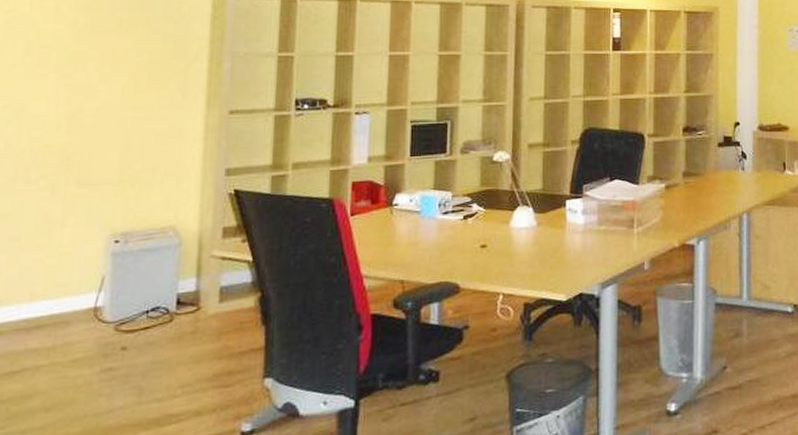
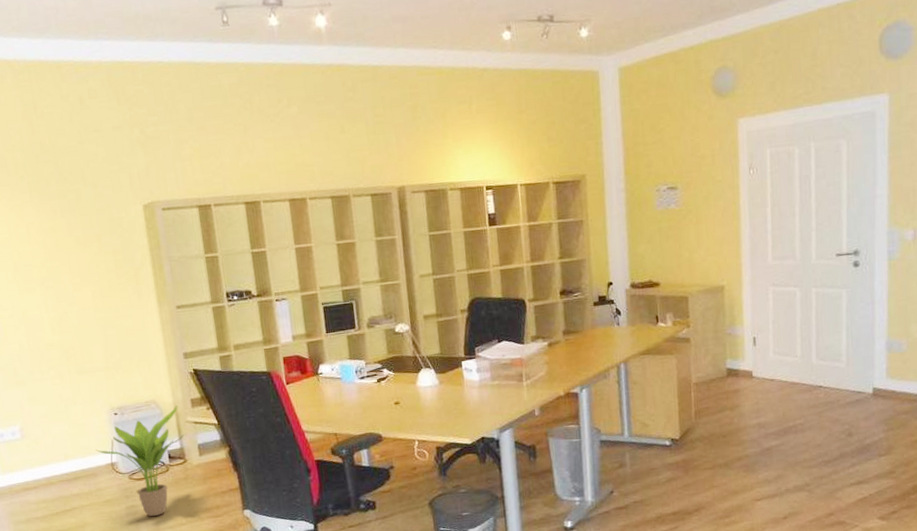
potted plant: none [76,235,205,384] -> present [95,405,185,516]

